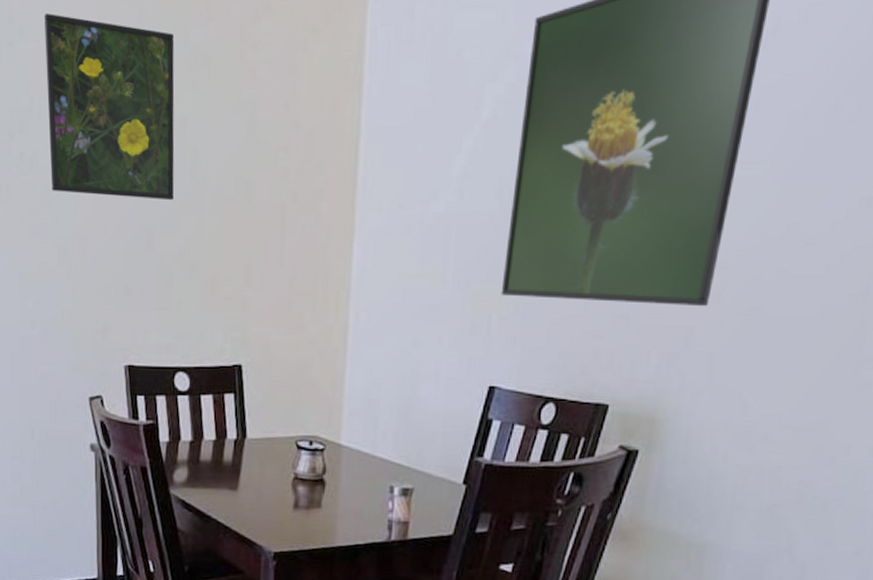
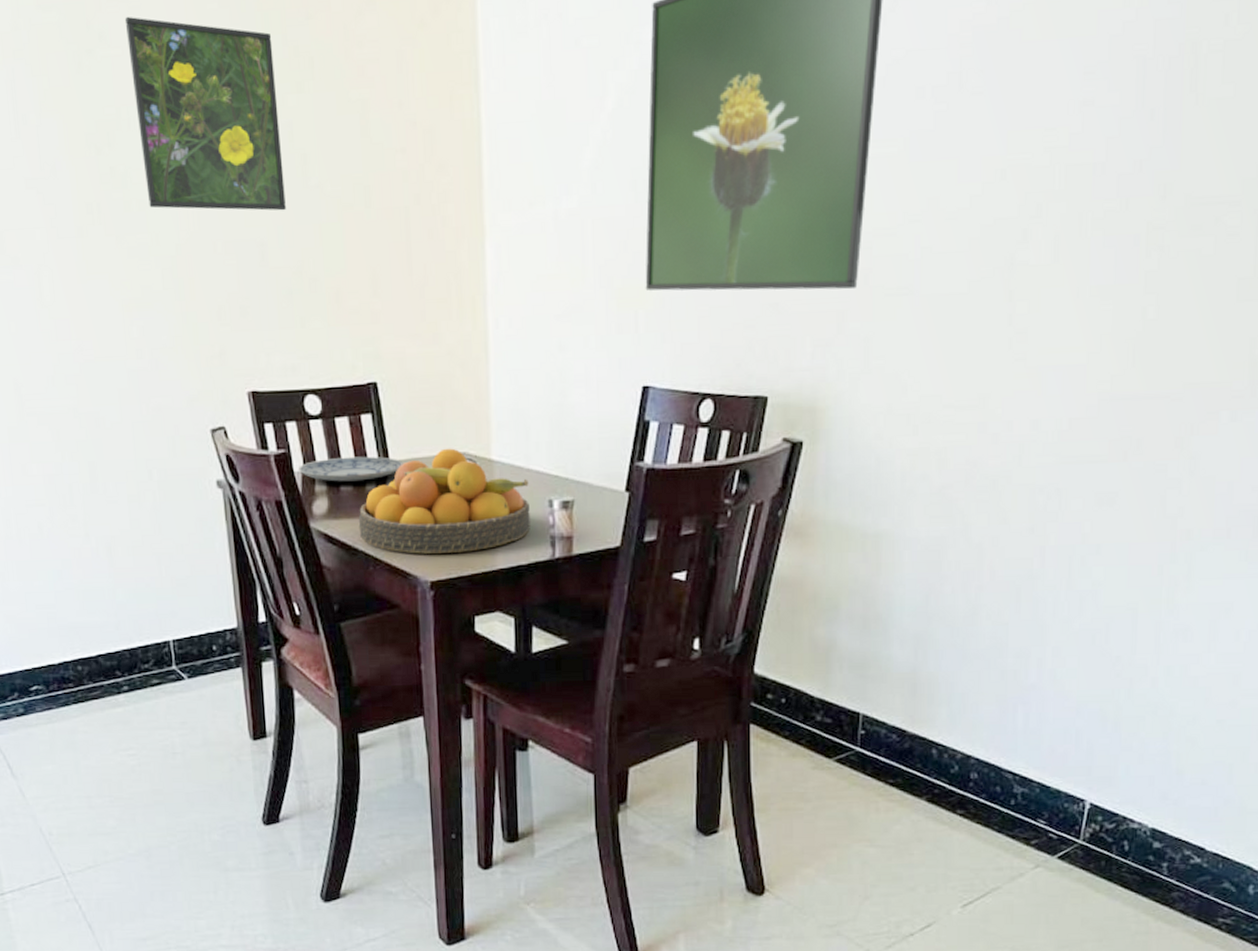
plate: none [163,431,259,455] -> present [297,456,403,482]
fruit bowl: none [213,431,373,528] -> present [358,448,530,555]

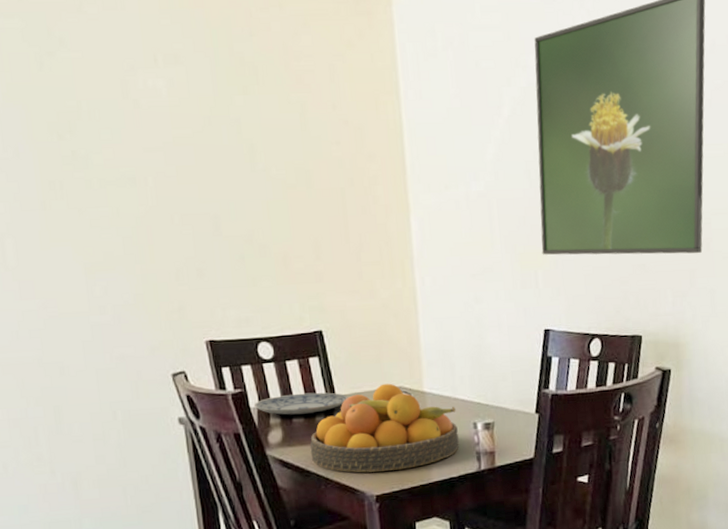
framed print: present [124,16,286,211] -> none [84,26,237,190]

